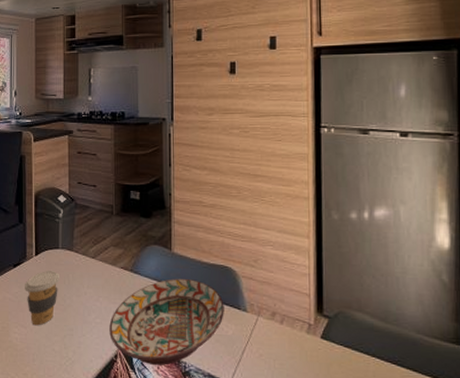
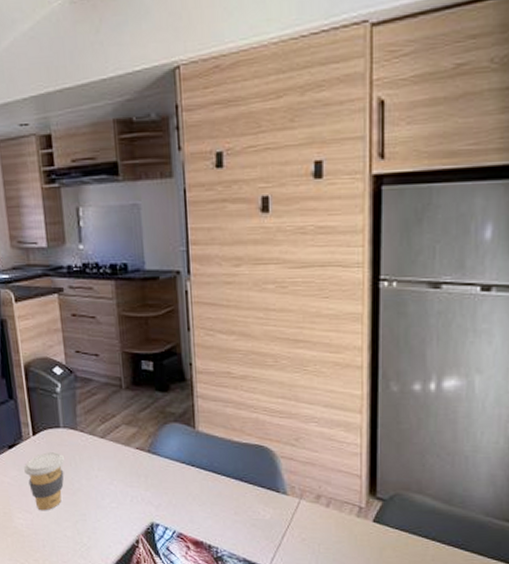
decorative bowl: present [109,279,224,366] -> none [127,460,261,551]

